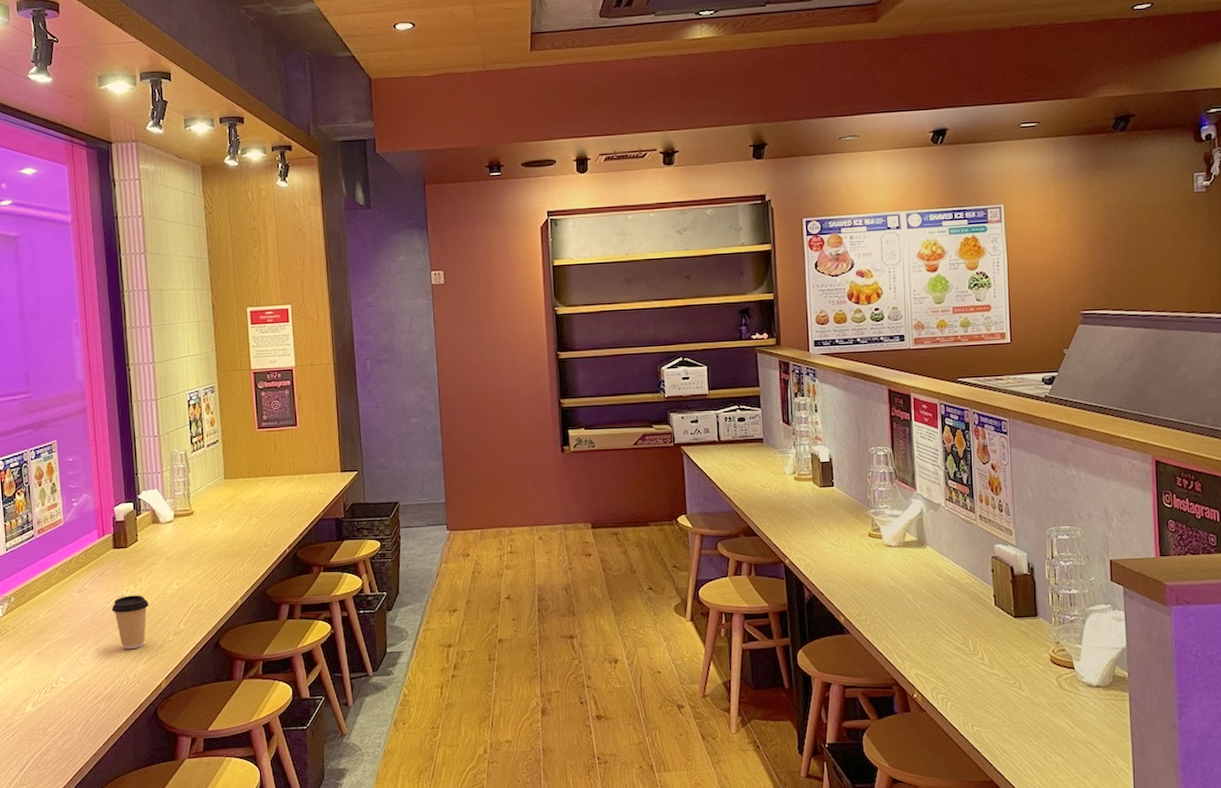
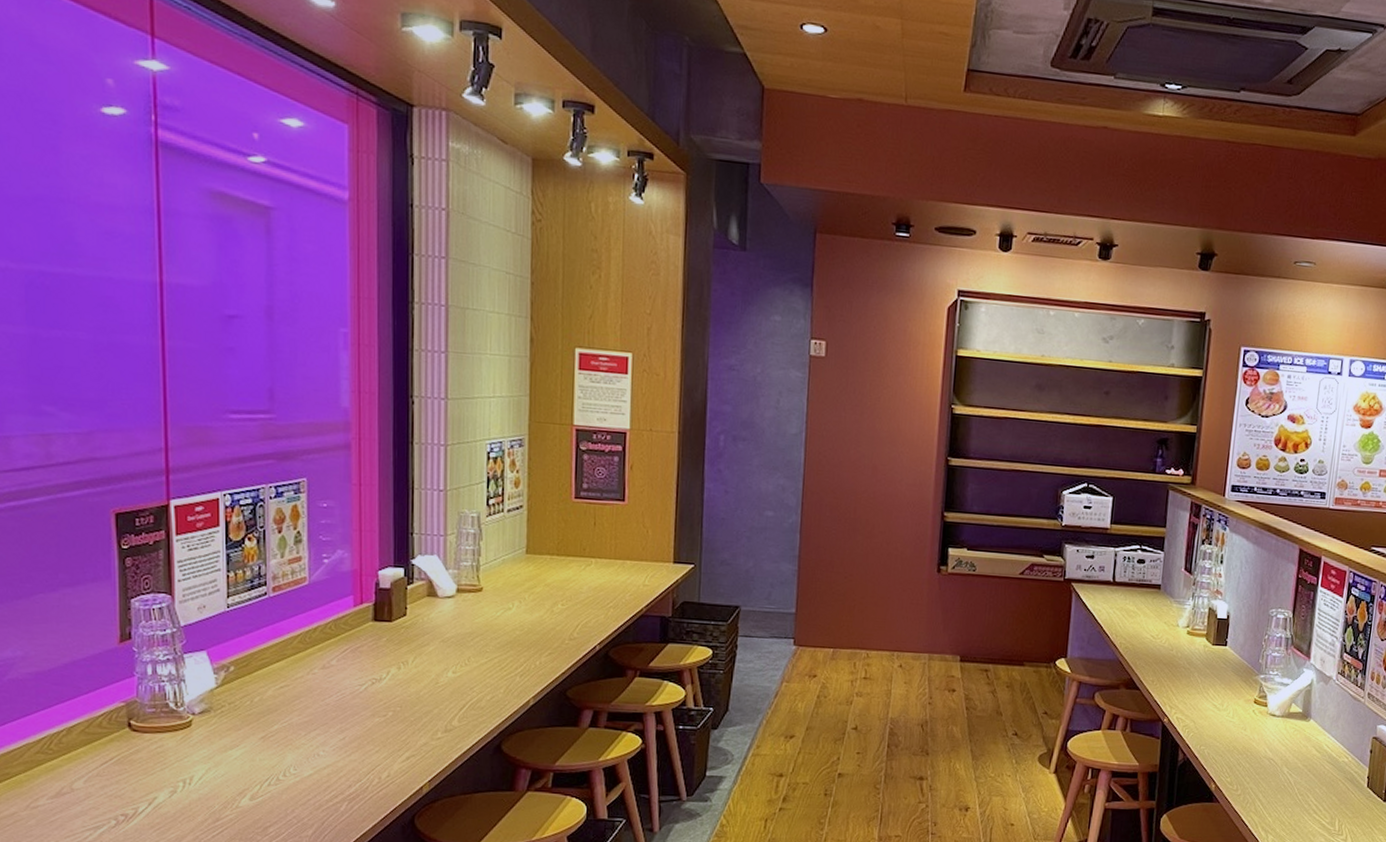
coffee cup: present [111,595,149,650] -> none [364,679,414,744]

